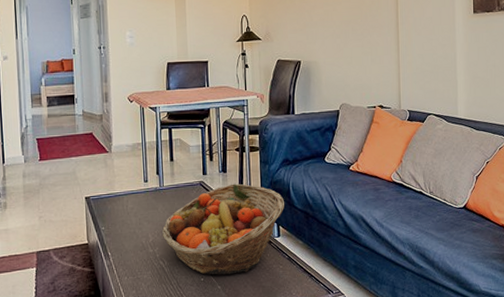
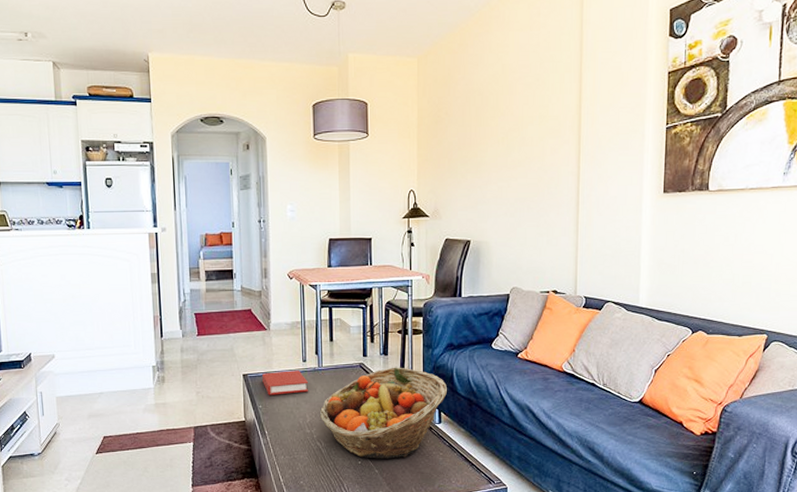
book: none [105,191,151,217] -> present [262,371,309,395]

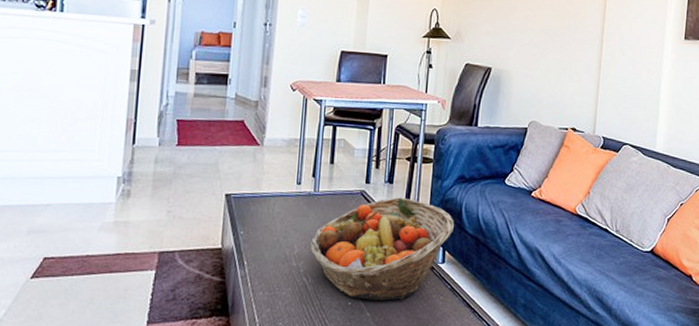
book: present [262,371,309,395] -> none [248,193,301,221]

